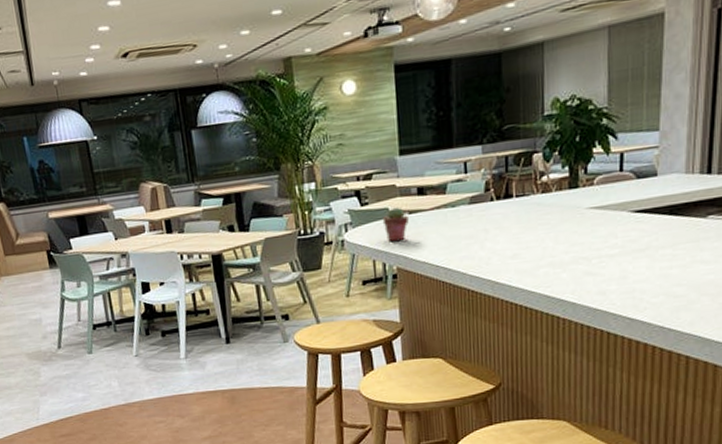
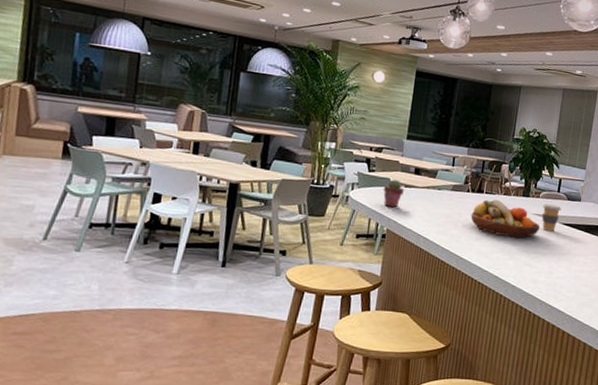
fruit bowl: none [501,201,601,246] -> present [471,199,540,238]
coffee cup: none [600,189,629,226] -> present [542,203,561,231]

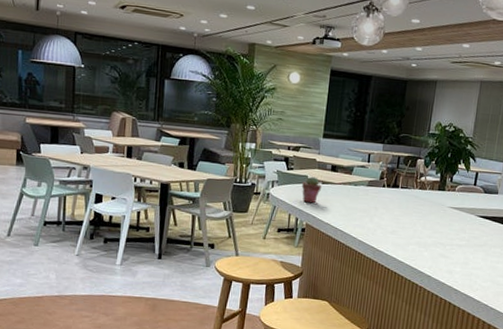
fruit bowl: present [471,199,540,238] -> none [386,193,456,231]
coffee cup: present [542,203,561,231] -> none [457,196,478,224]

